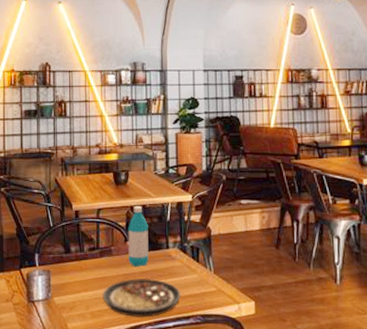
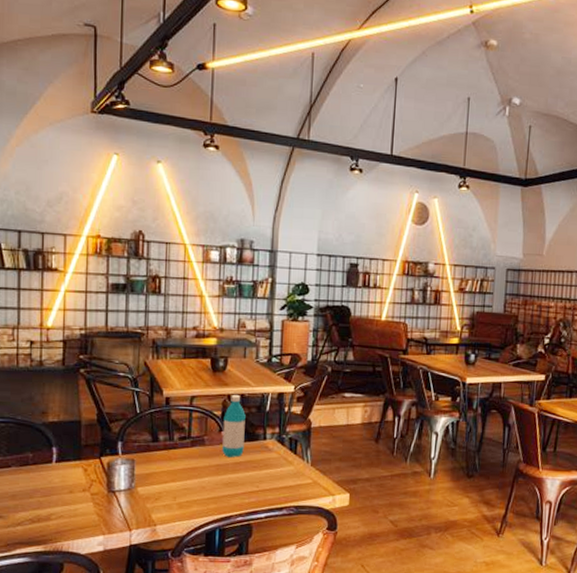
plate: present [103,278,181,317] -> none [192,469,276,508]

